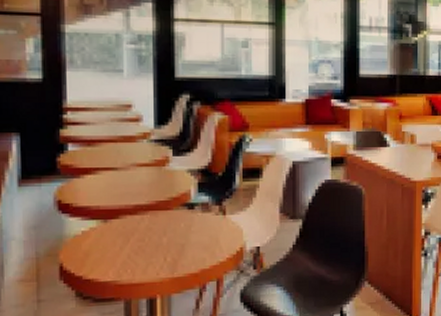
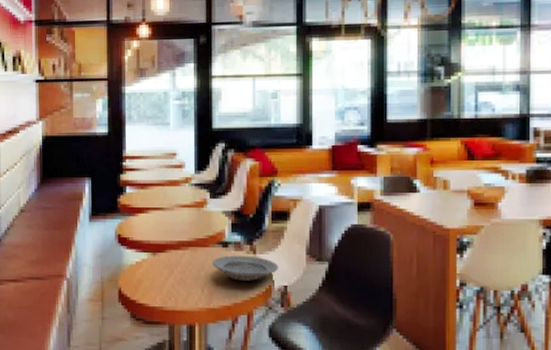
plate: none [175,217,250,245] -> present [211,255,278,281]

